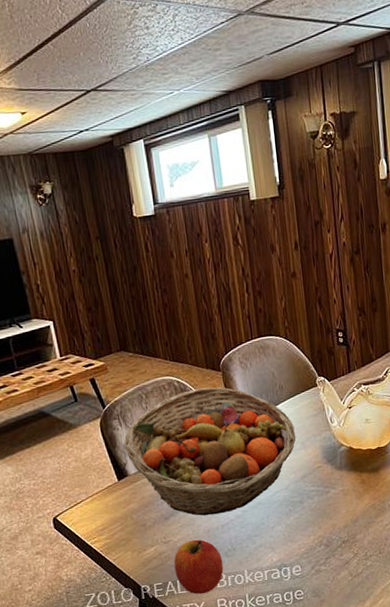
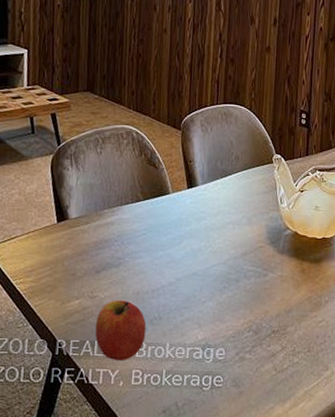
fruit basket: present [124,387,296,516] -> none [70,142,244,278]

